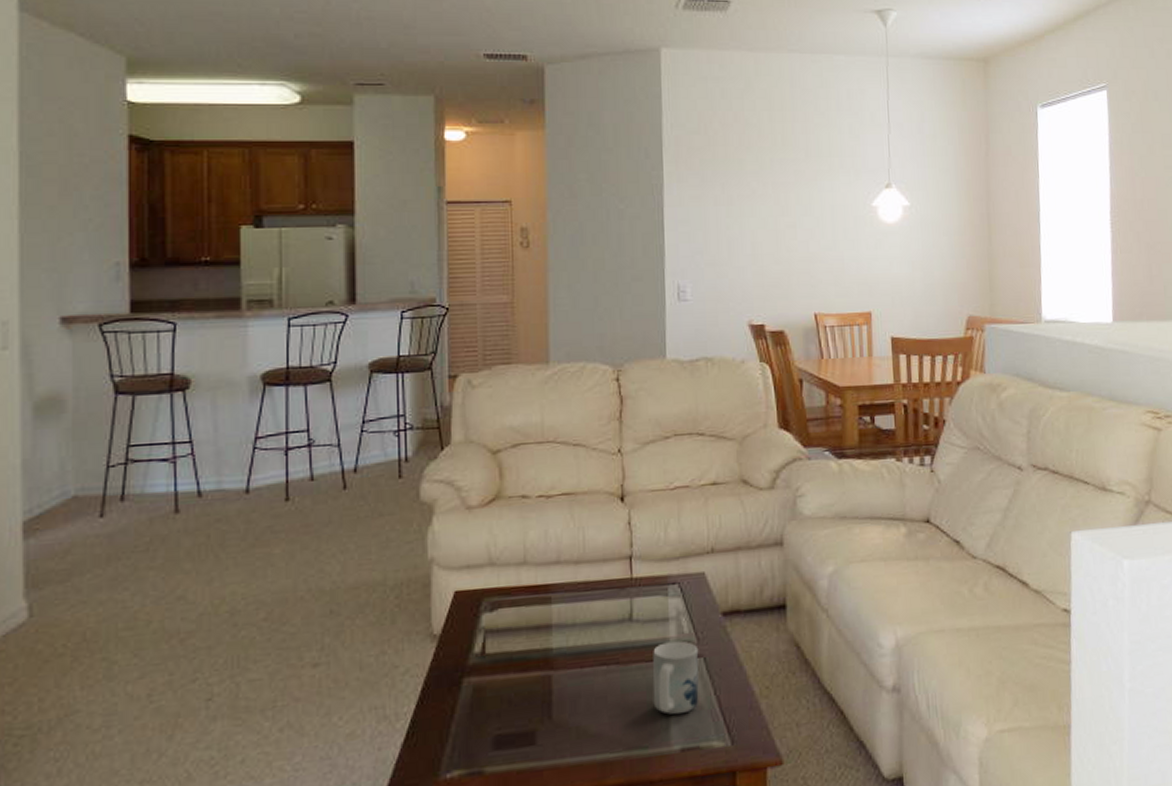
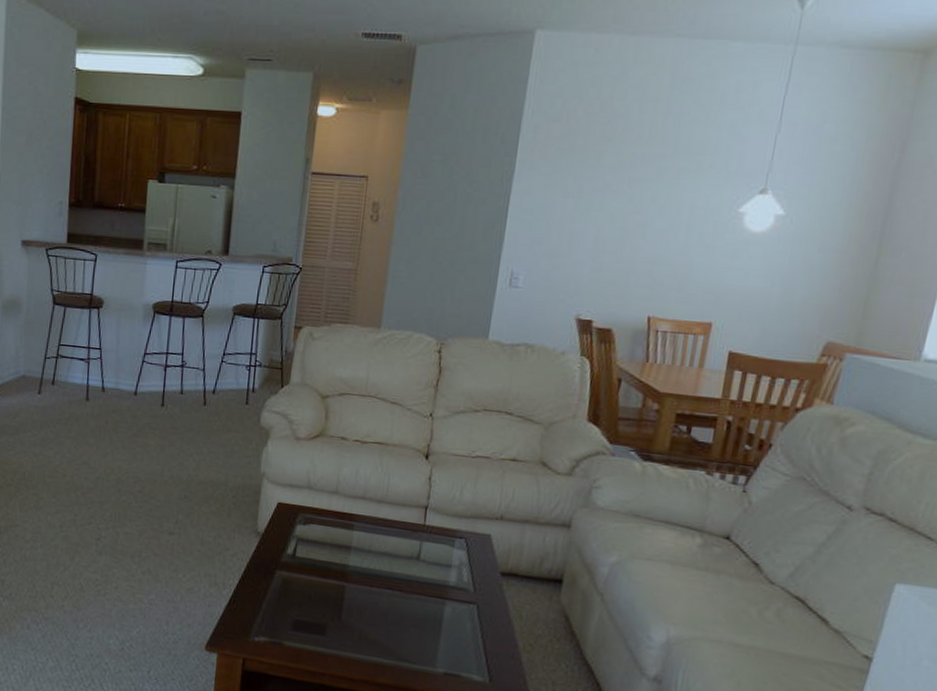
mug: present [652,640,699,715] -> none [426,584,474,646]

